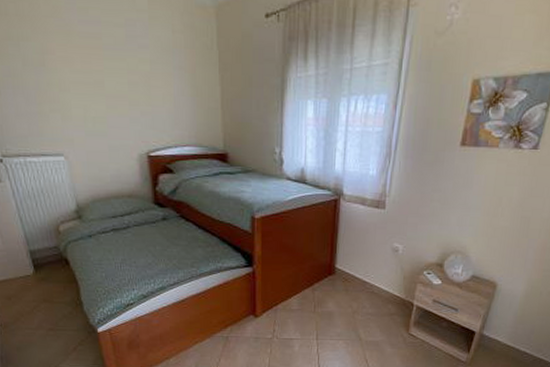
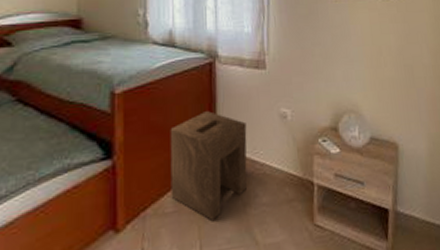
stool: none [296,239,362,319] -> present [170,111,247,221]

